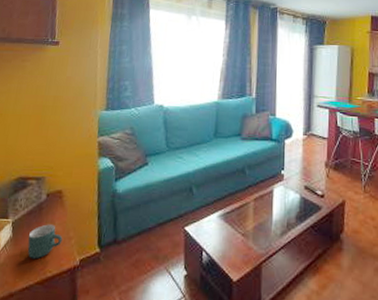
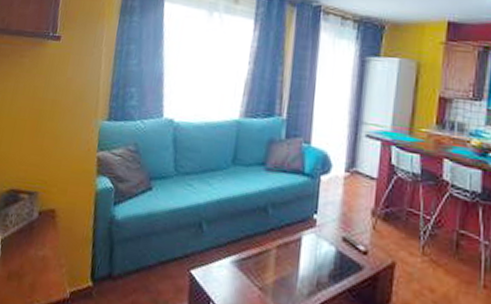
mug: present [27,224,63,260] -> none [15,246,53,285]

